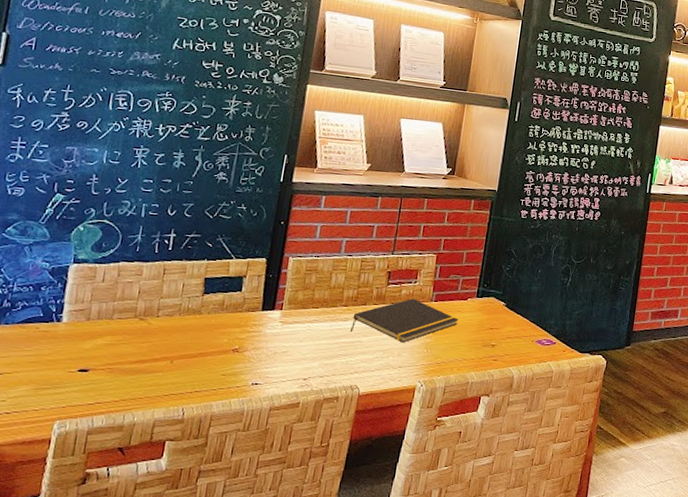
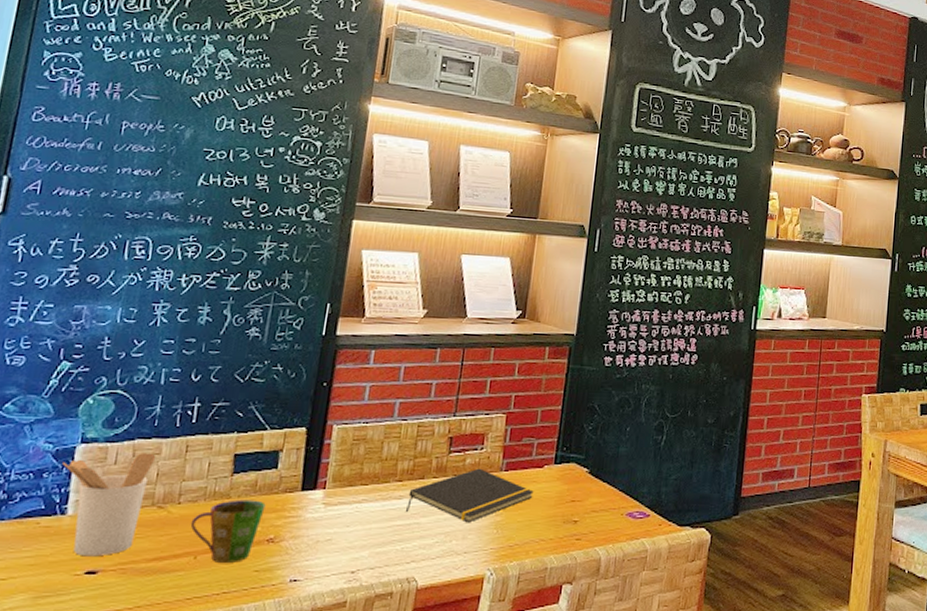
utensil holder: none [58,273,138,358] -> present [62,453,156,557]
cup: none [167,315,232,367] -> present [190,499,266,563]

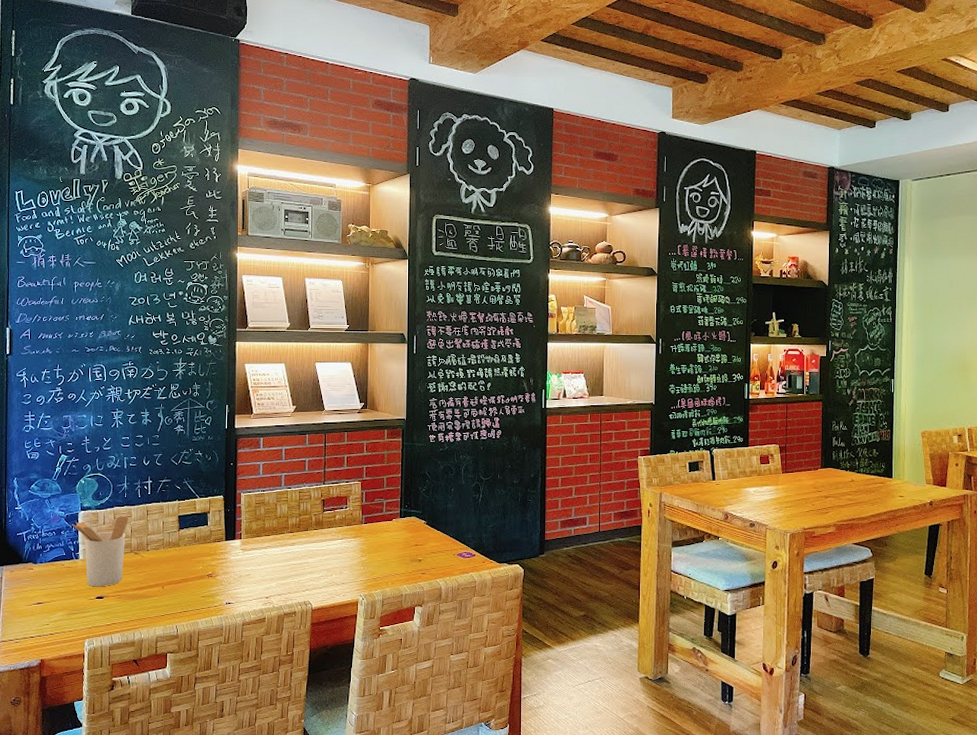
cup: present [190,499,266,563] -> none [157,547,203,591]
notepad: present [406,468,534,523] -> none [298,522,387,562]

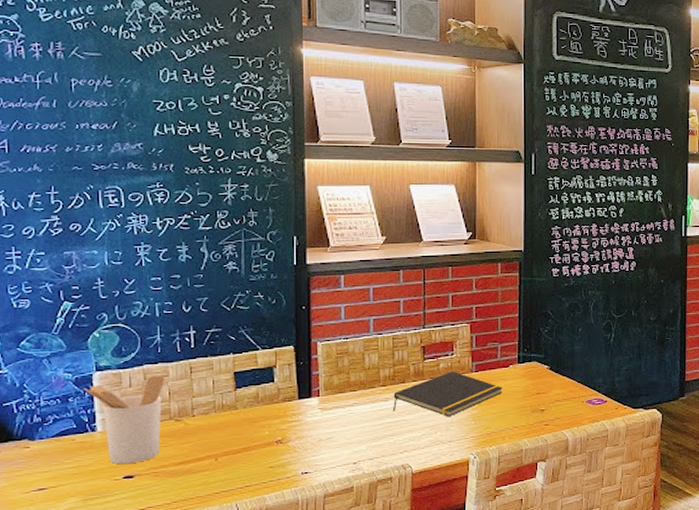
notepad: none [298,522,387,562] -> present [393,371,503,417]

